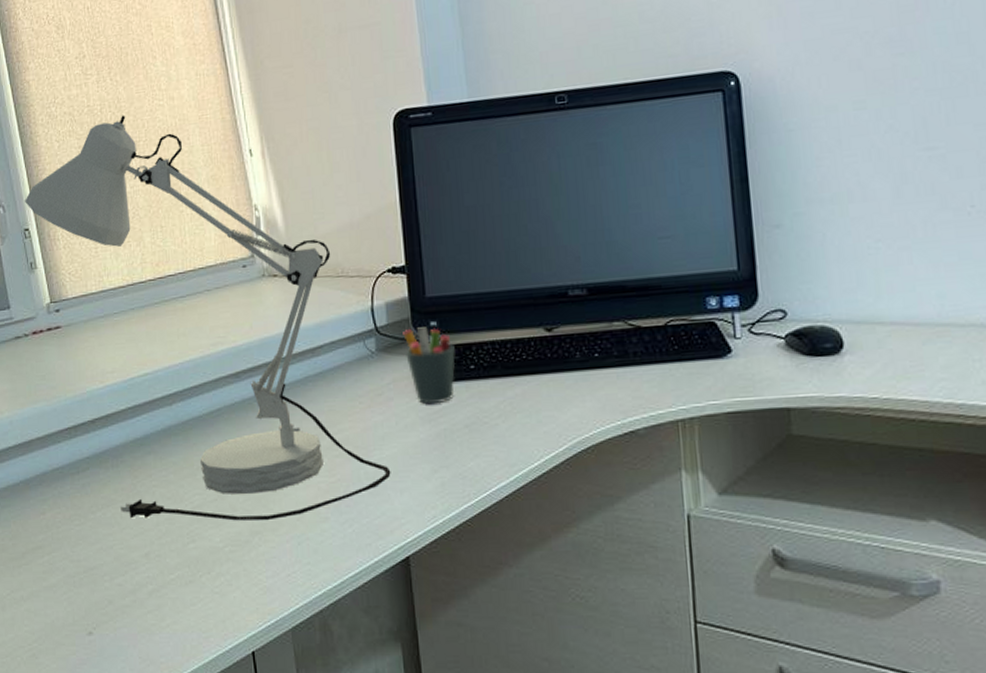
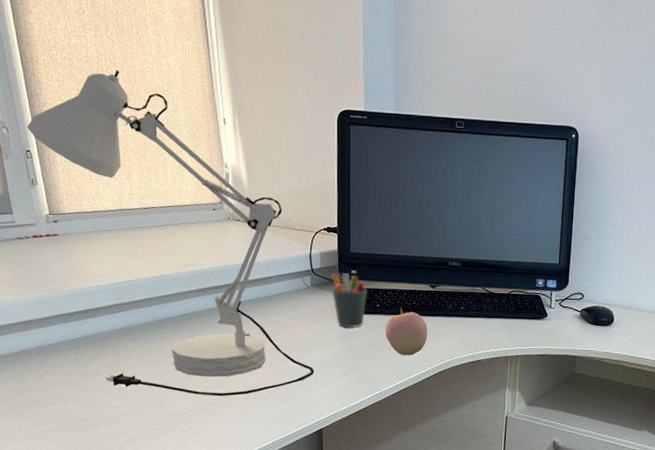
apple: none [485,365,549,436] -> present [385,307,428,356]

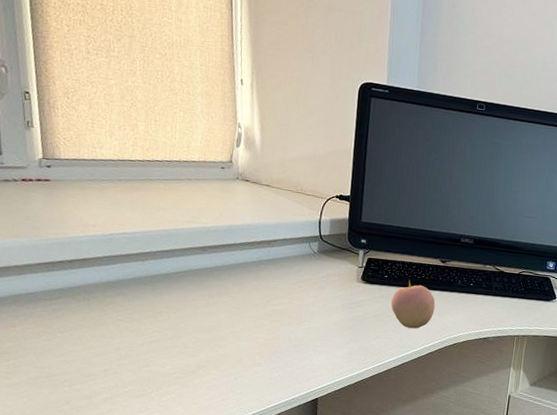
desk lamp: present [27,70,315,397] -> none [28,21,315,359]
pen holder: present [331,273,367,328] -> none [339,241,376,298]

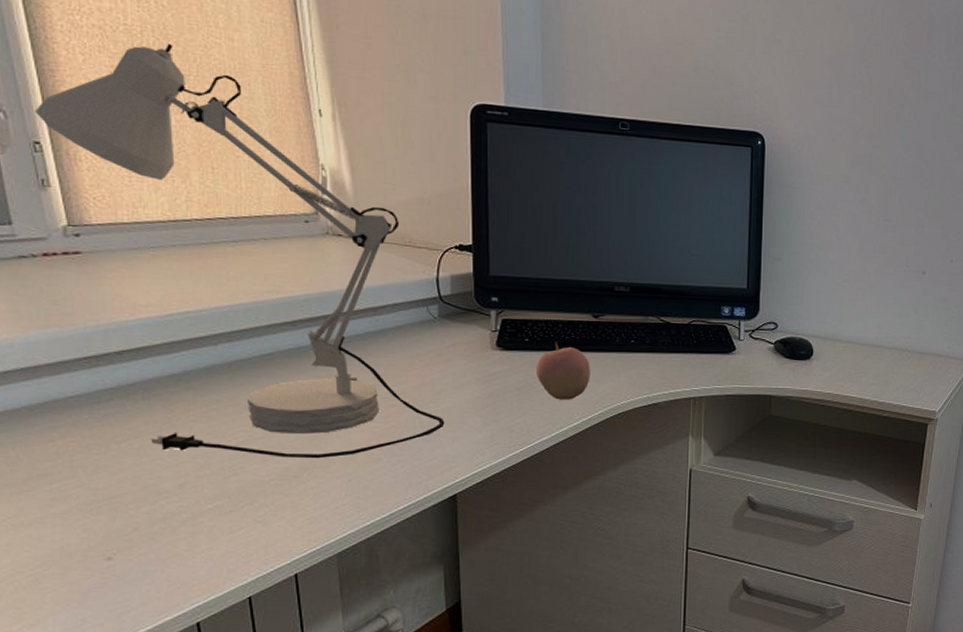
desk lamp: none [28,21,315,359] -> present [35,43,445,459]

